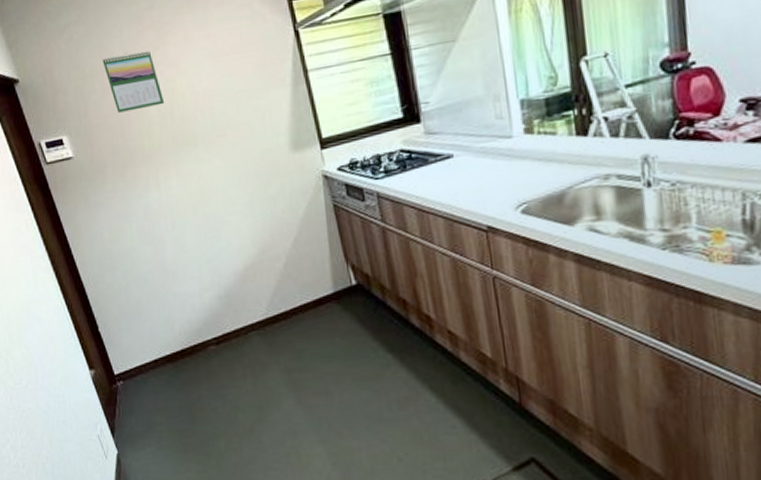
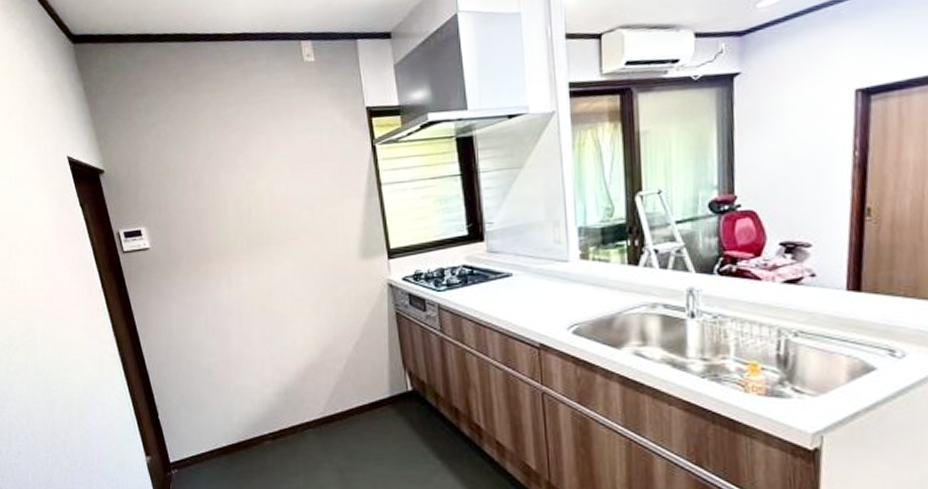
calendar: present [102,50,165,113] -> none [187,153,243,209]

